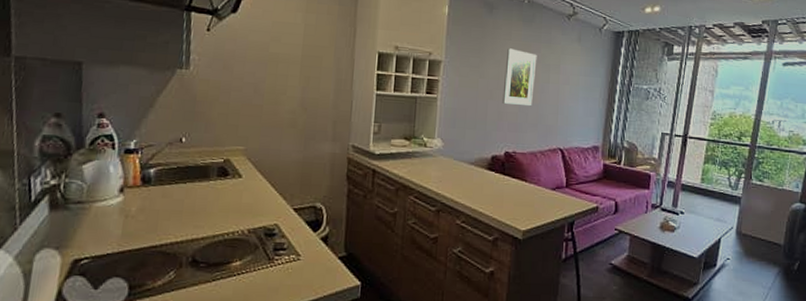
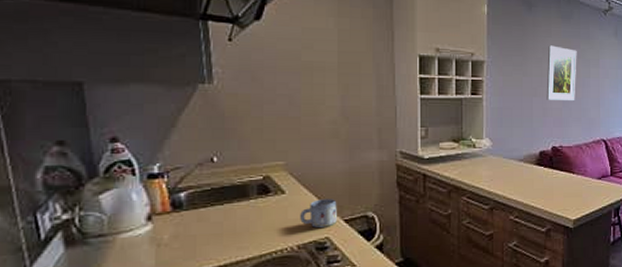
mug: none [253,186,288,214] -> present [300,199,337,228]

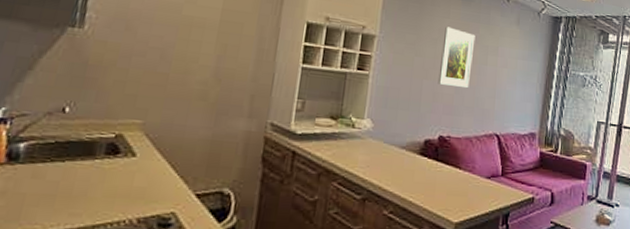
mug: present [300,199,337,228] -> none [146,167,192,201]

